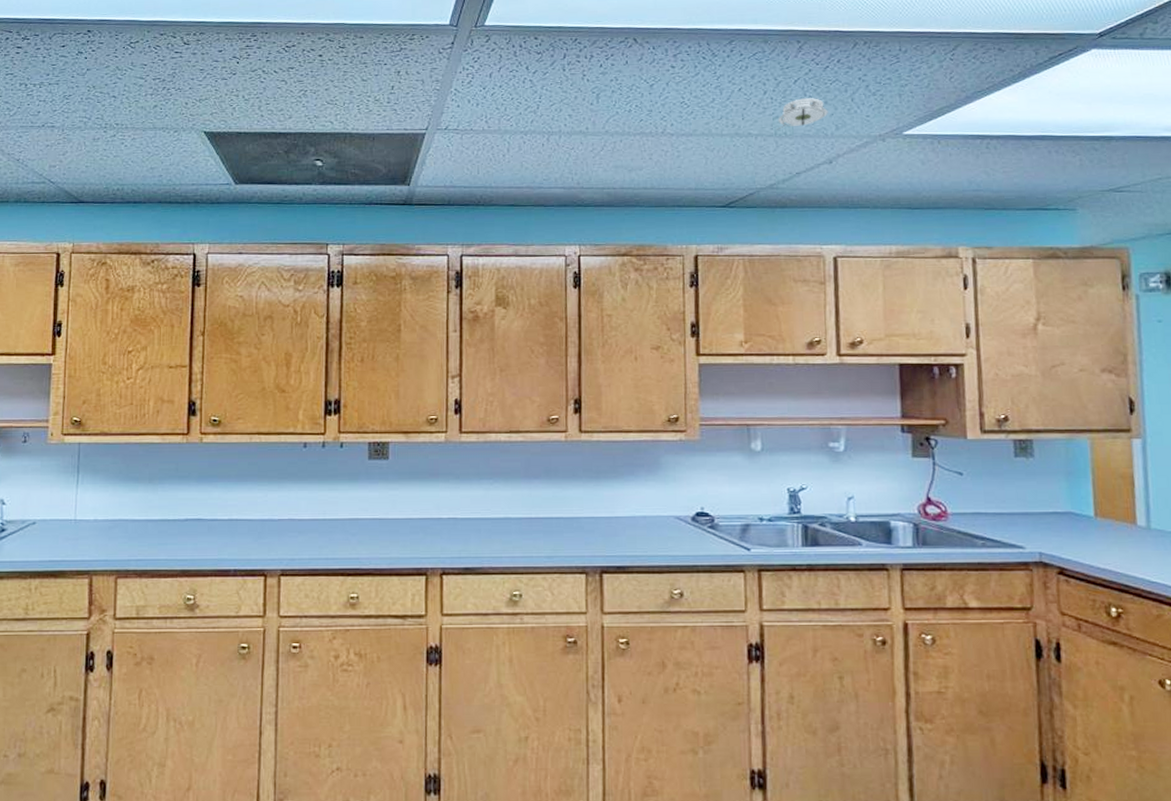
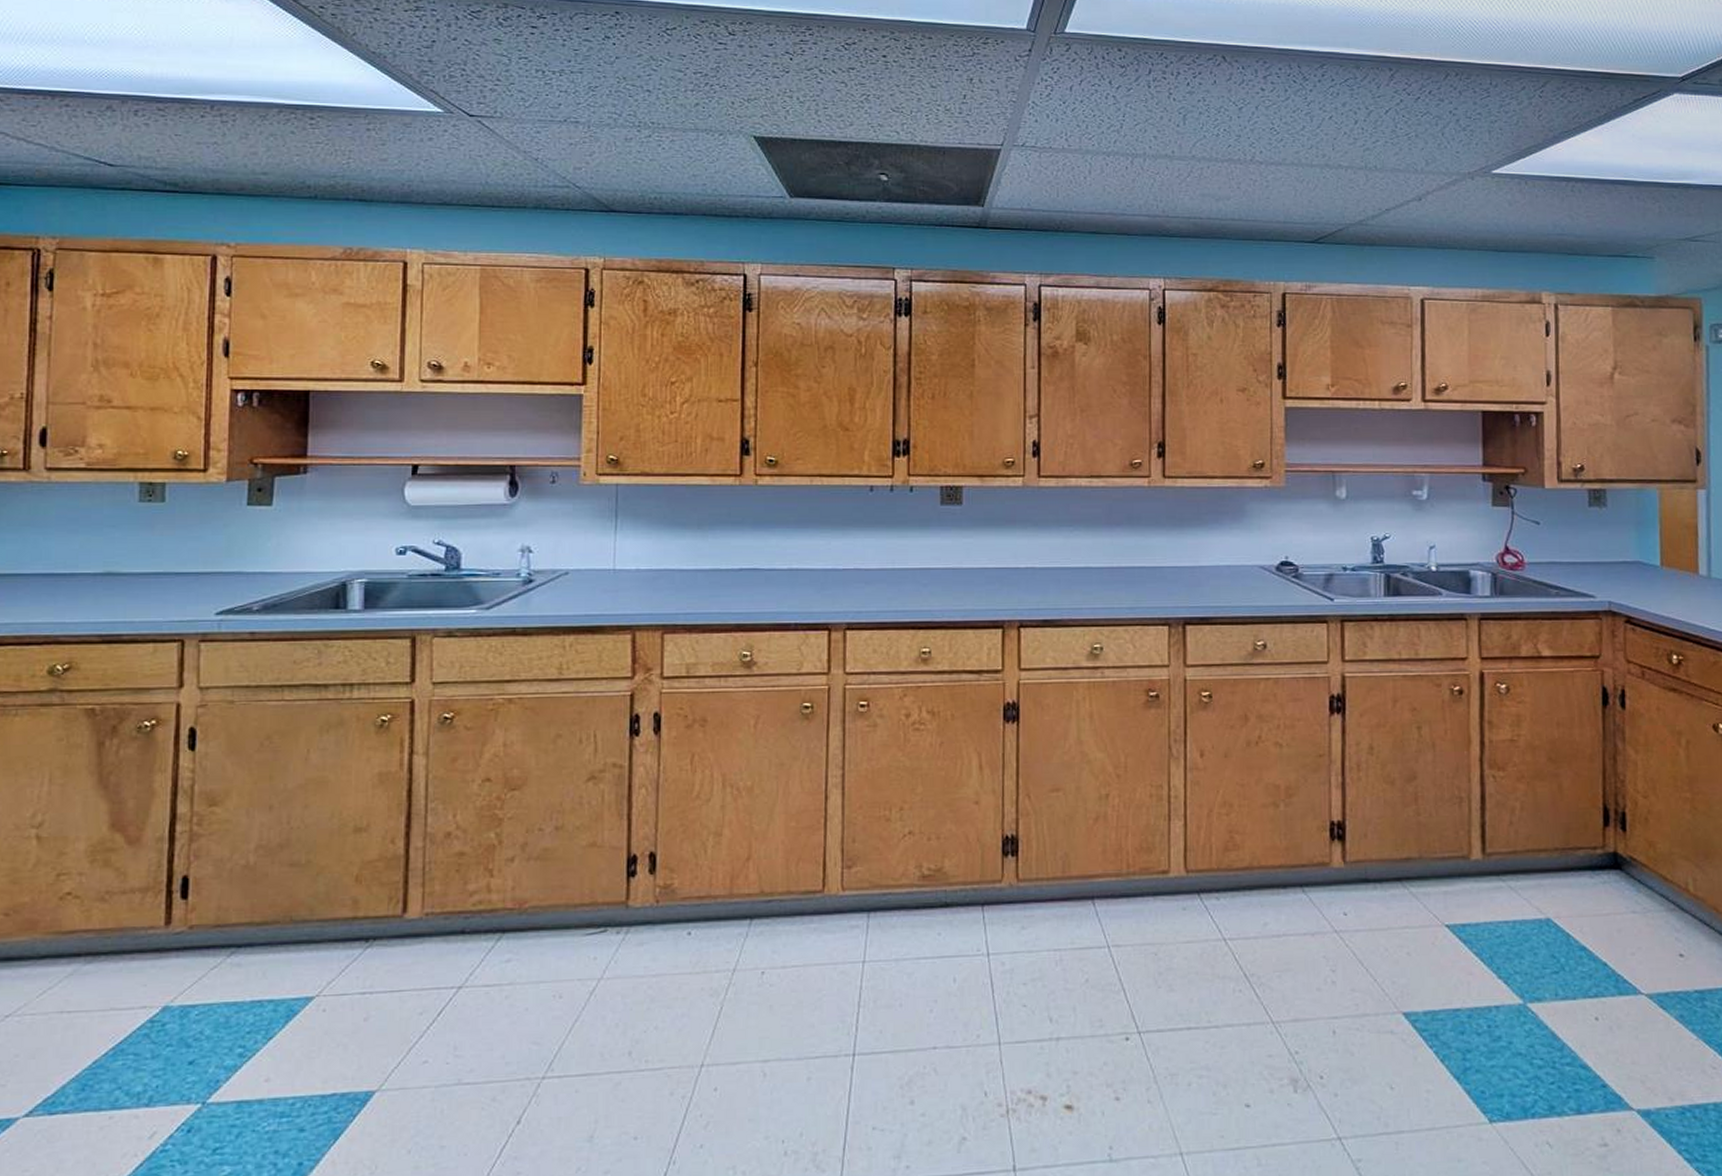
smoke detector: present [777,98,828,130] -> none [1367,130,1419,163]

